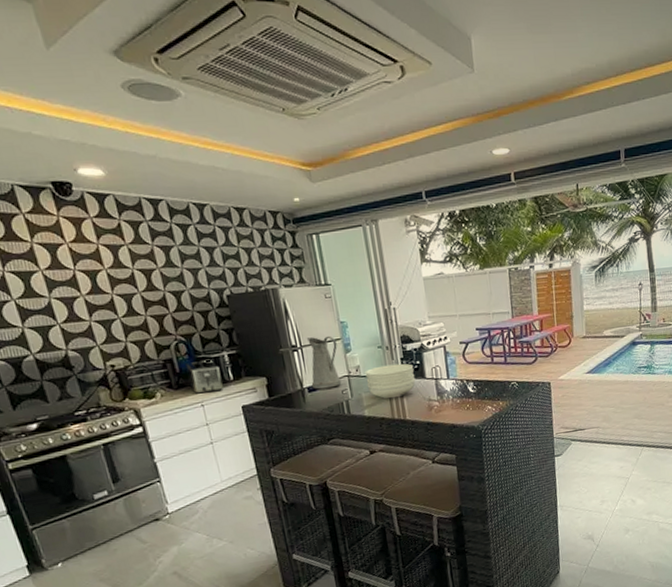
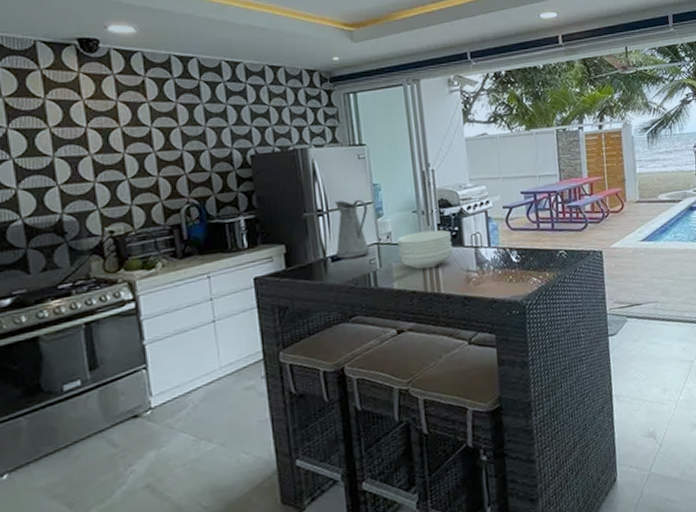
toaster: present [184,360,223,394] -> none [193,225,235,264]

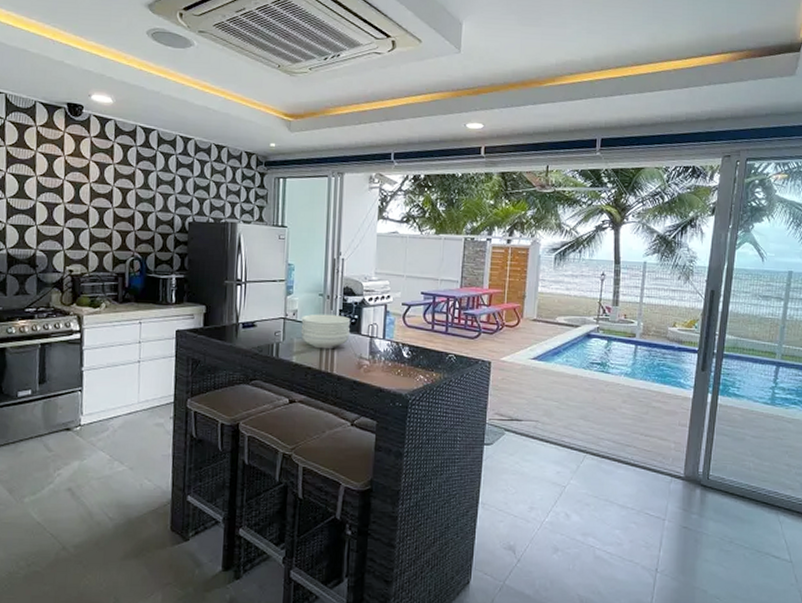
pitcher: present [334,199,370,260] -> none [246,274,280,329]

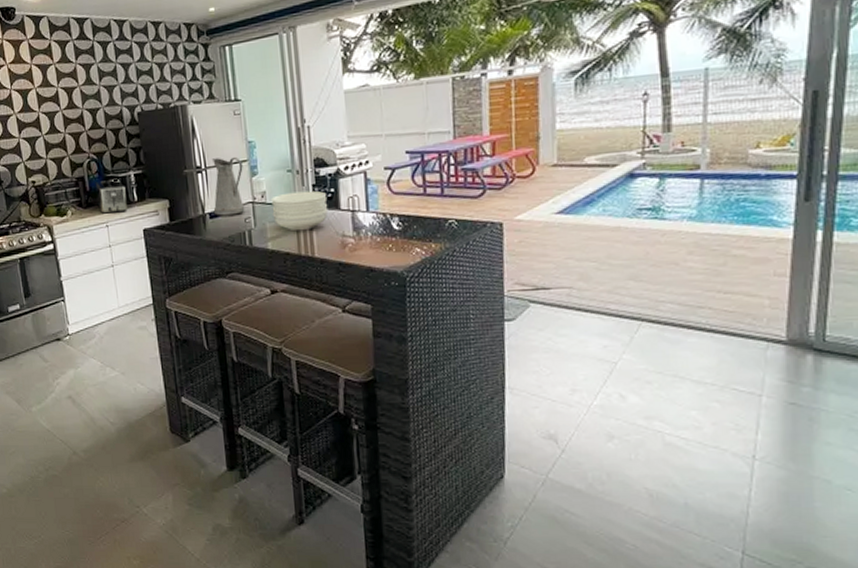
toaster: none [132,278,166,312] -> present [94,179,127,214]
pitcher: none [246,274,280,329] -> present [211,156,245,217]

